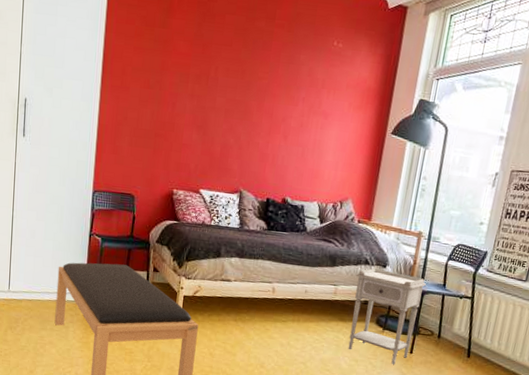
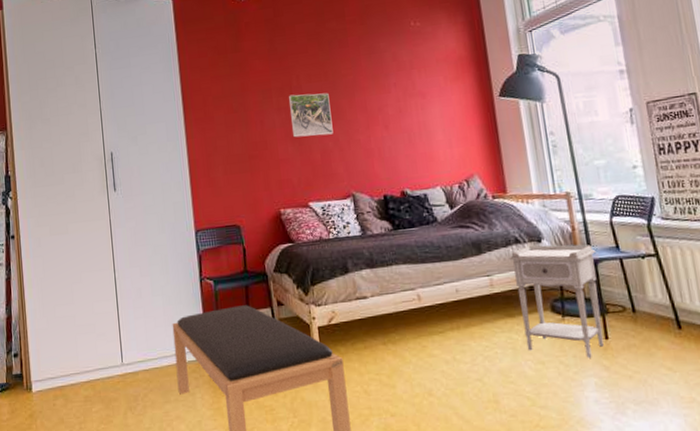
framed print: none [199,84,242,132] -> present [289,93,334,138]

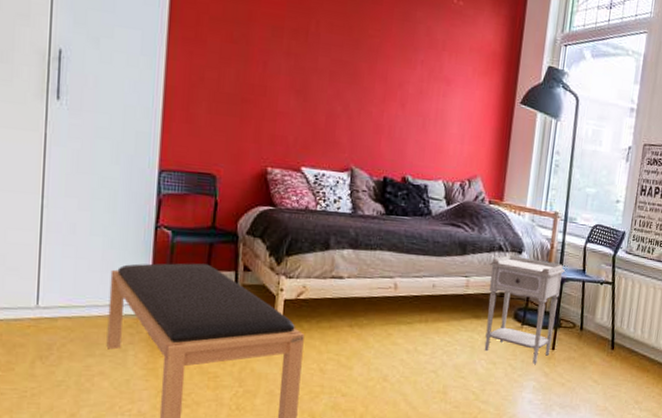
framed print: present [289,93,334,138] -> none [298,40,349,99]

